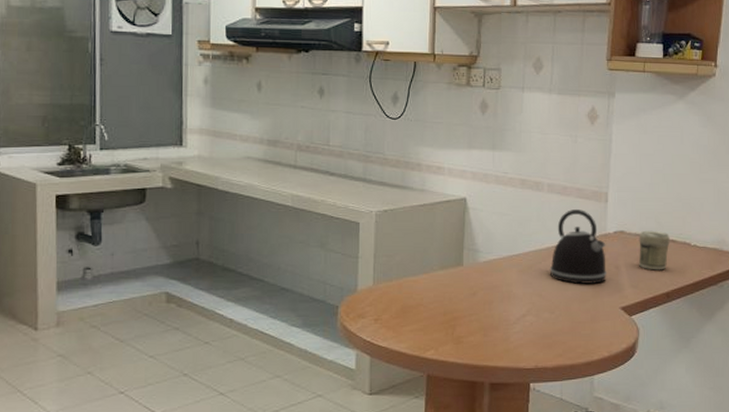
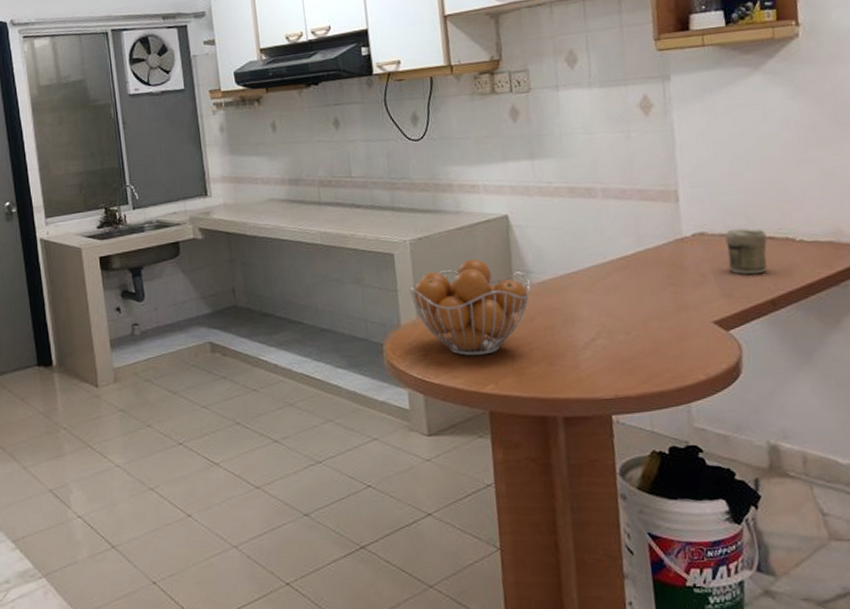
fruit basket: none [370,235,477,324] -> present [409,259,531,357]
kettle: present [549,210,608,285] -> none [617,213,691,299]

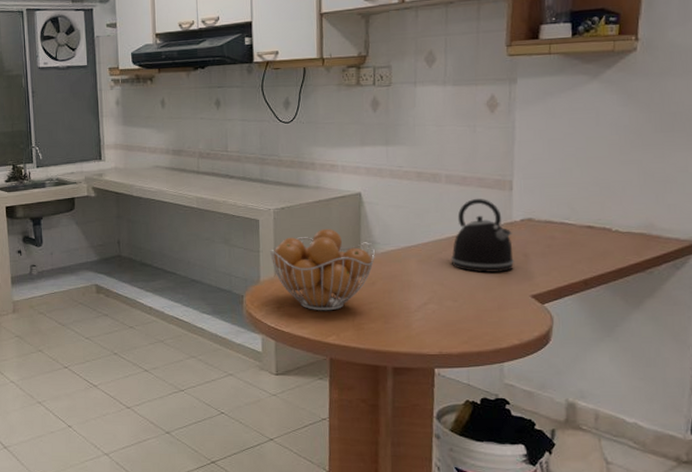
kettle: none [617,213,691,299] -> present [450,199,515,274]
jar: present [725,228,767,275] -> none [549,217,587,258]

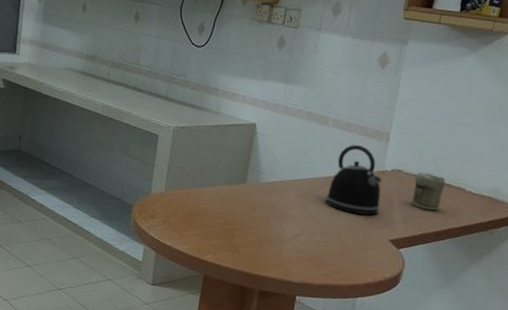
fruit basket: present [270,229,375,311] -> none [164,152,260,231]
jar: none [549,217,587,258] -> present [412,172,446,211]

